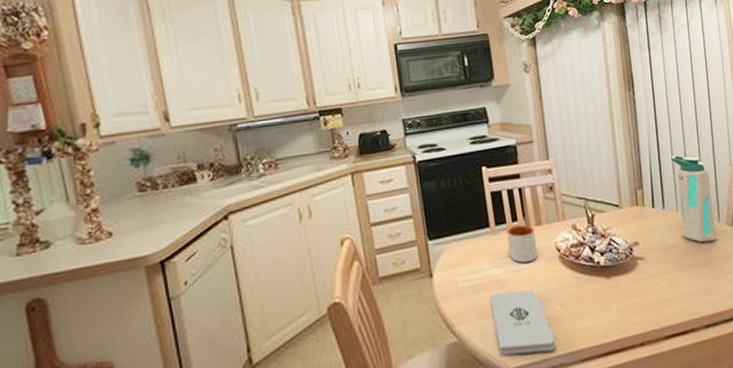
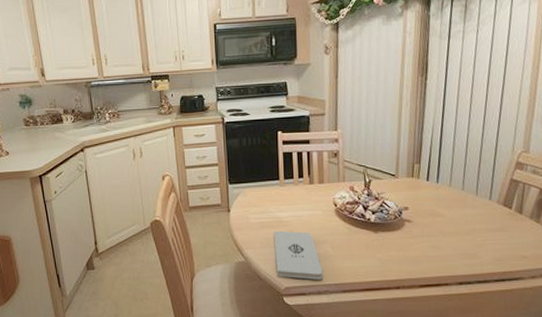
mug: present [506,224,538,263] -> none [293,181,318,212]
water bottle: present [670,155,716,243] -> none [452,137,489,216]

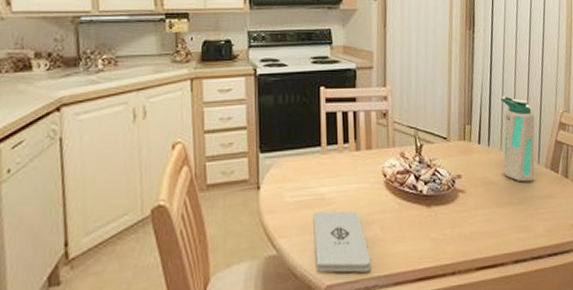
water bottle: none [452,137,489,216] -> present [501,96,535,182]

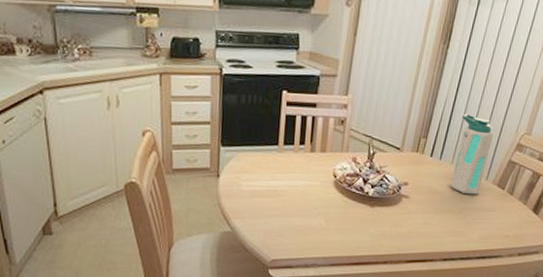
notepad: present [313,210,372,273] -> none [264,200,314,253]

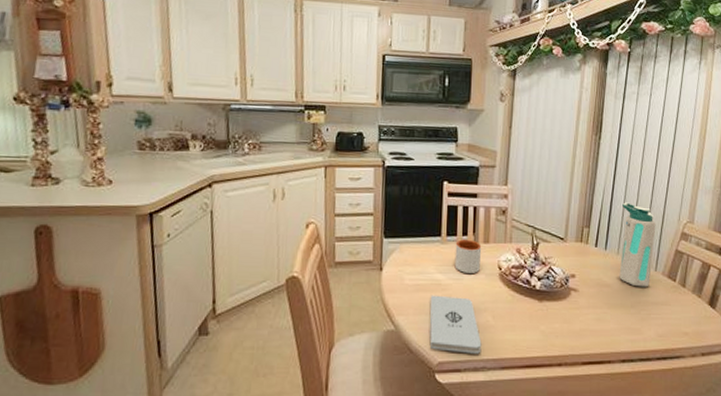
notepad: none [264,200,314,253] -> present [429,295,482,354]
mug: none [290,148,318,182] -> present [454,239,482,275]

